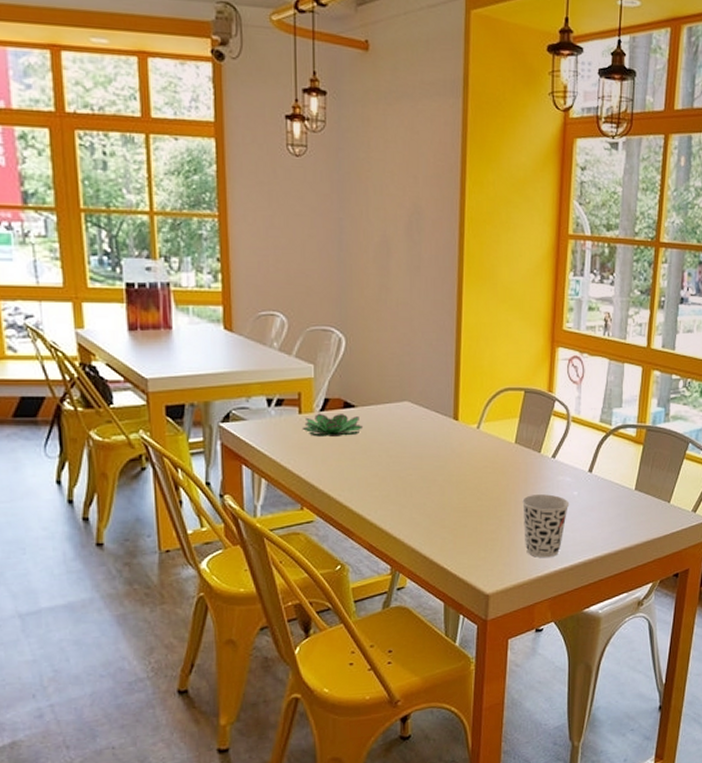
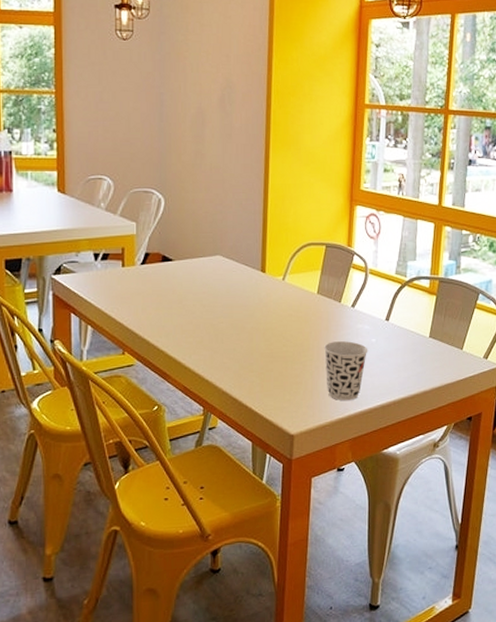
succulent plant: present [303,413,364,438] -> none [126,266,180,289]

